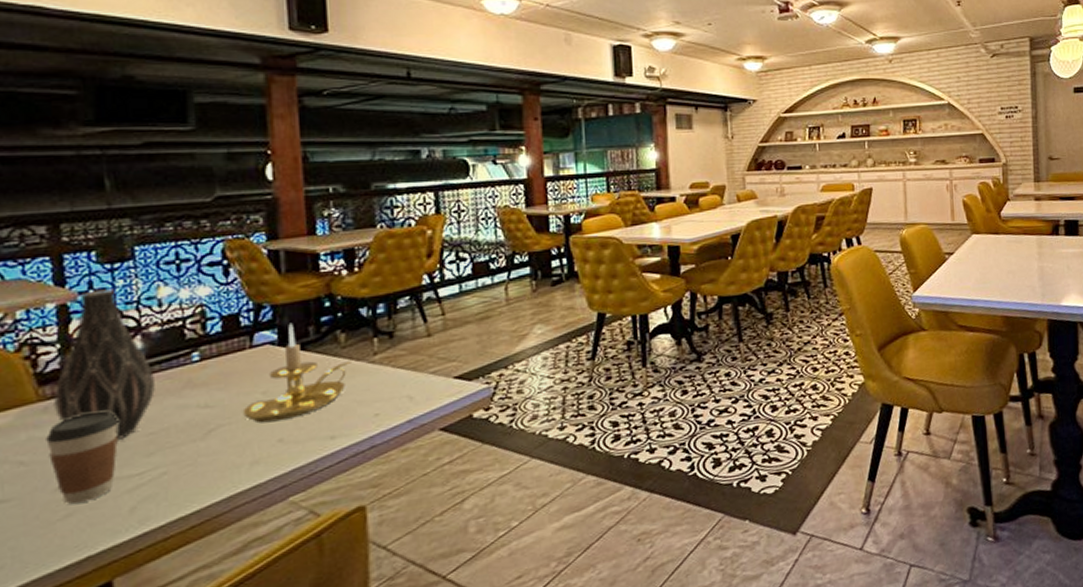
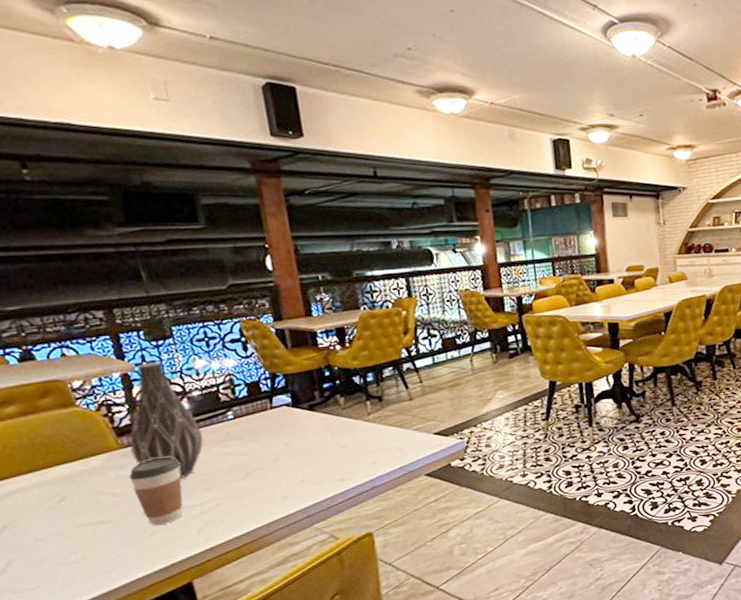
candle holder: present [242,323,351,423] -> none [271,388,351,468]

